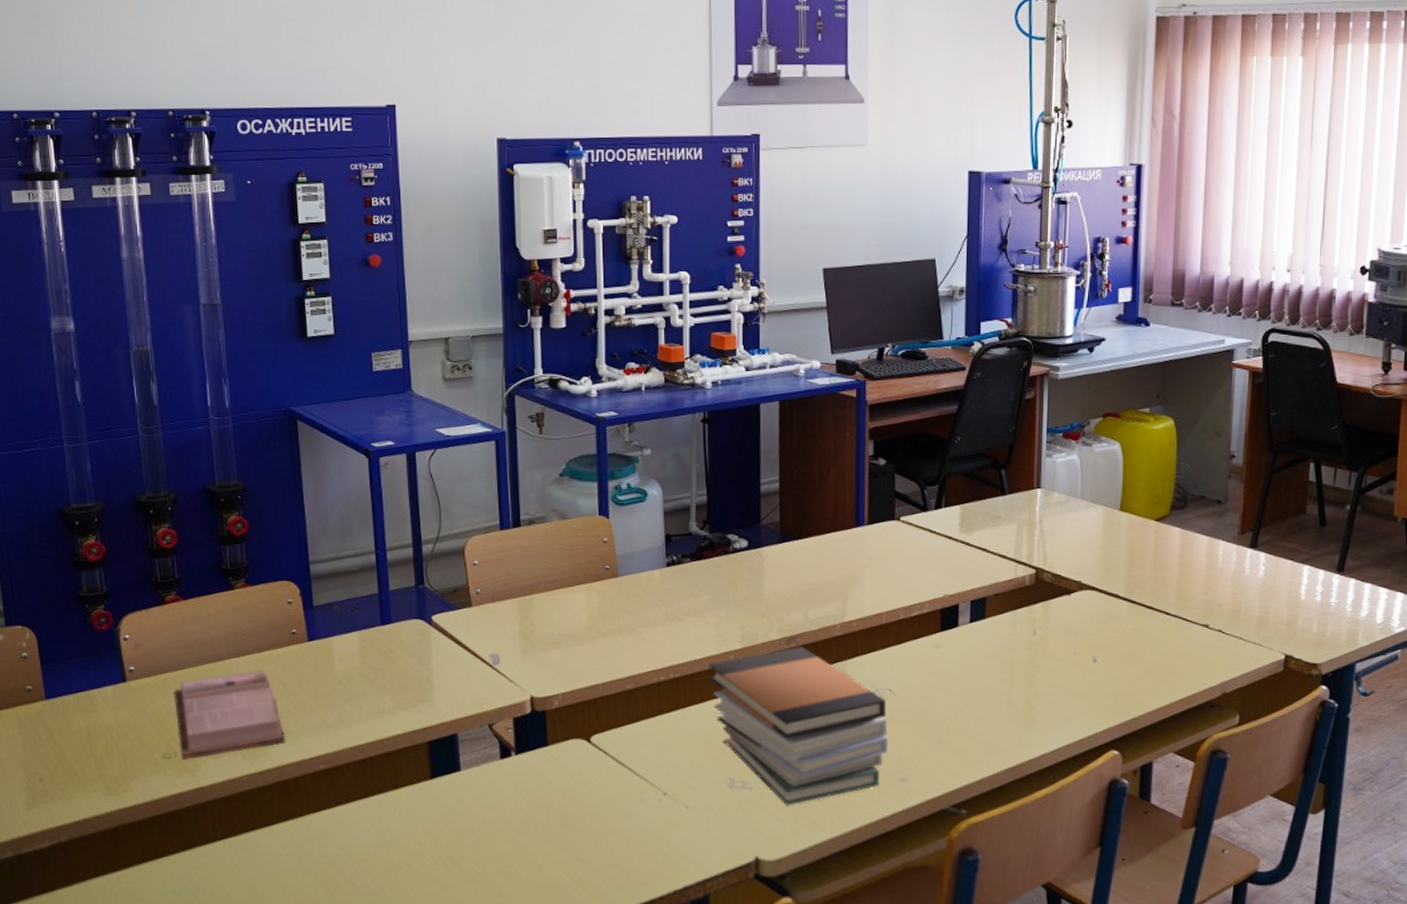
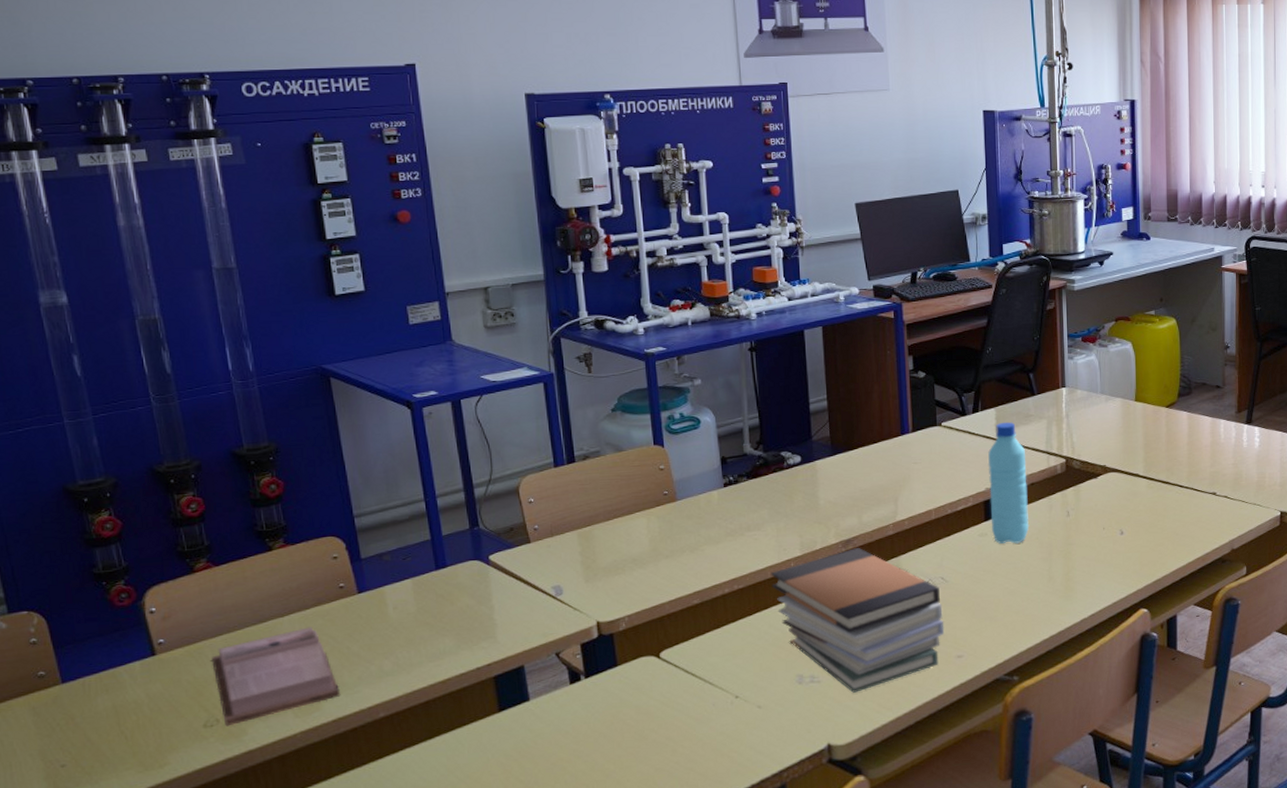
water bottle: none [947,522,991,660] -> present [987,422,1030,544]

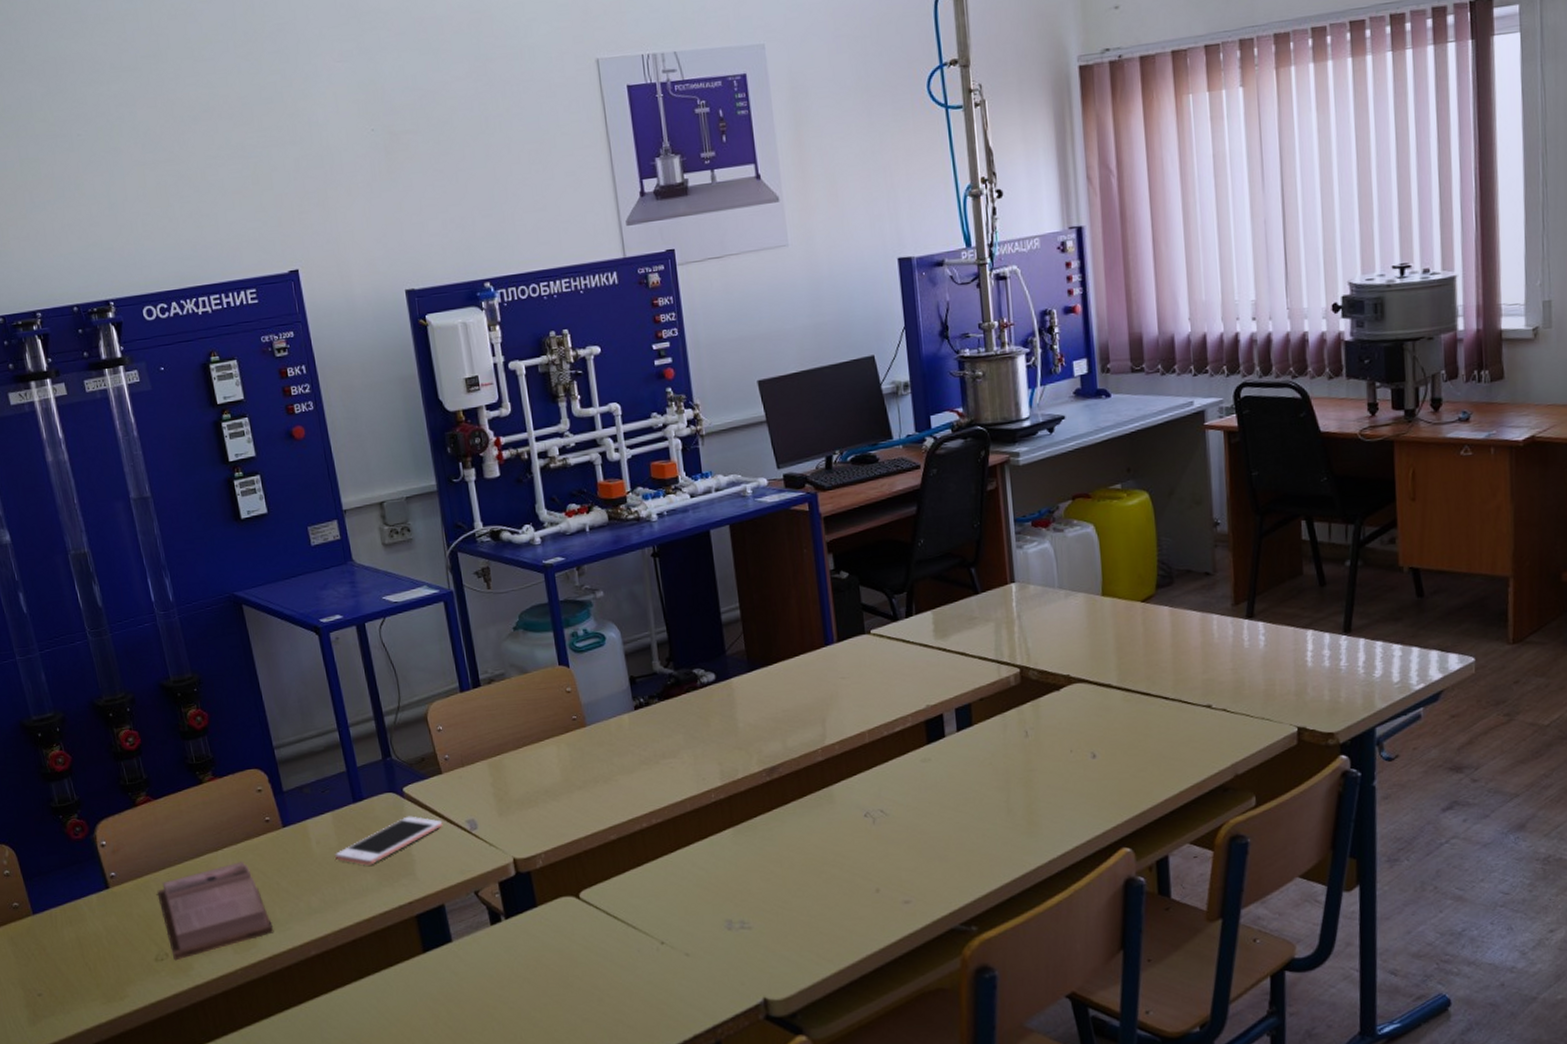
cell phone: none [413,582,528,630] -> present [335,816,443,866]
book stack: present [771,547,945,693] -> none [690,775,888,941]
water bottle: present [987,422,1030,544] -> none [927,626,981,770]

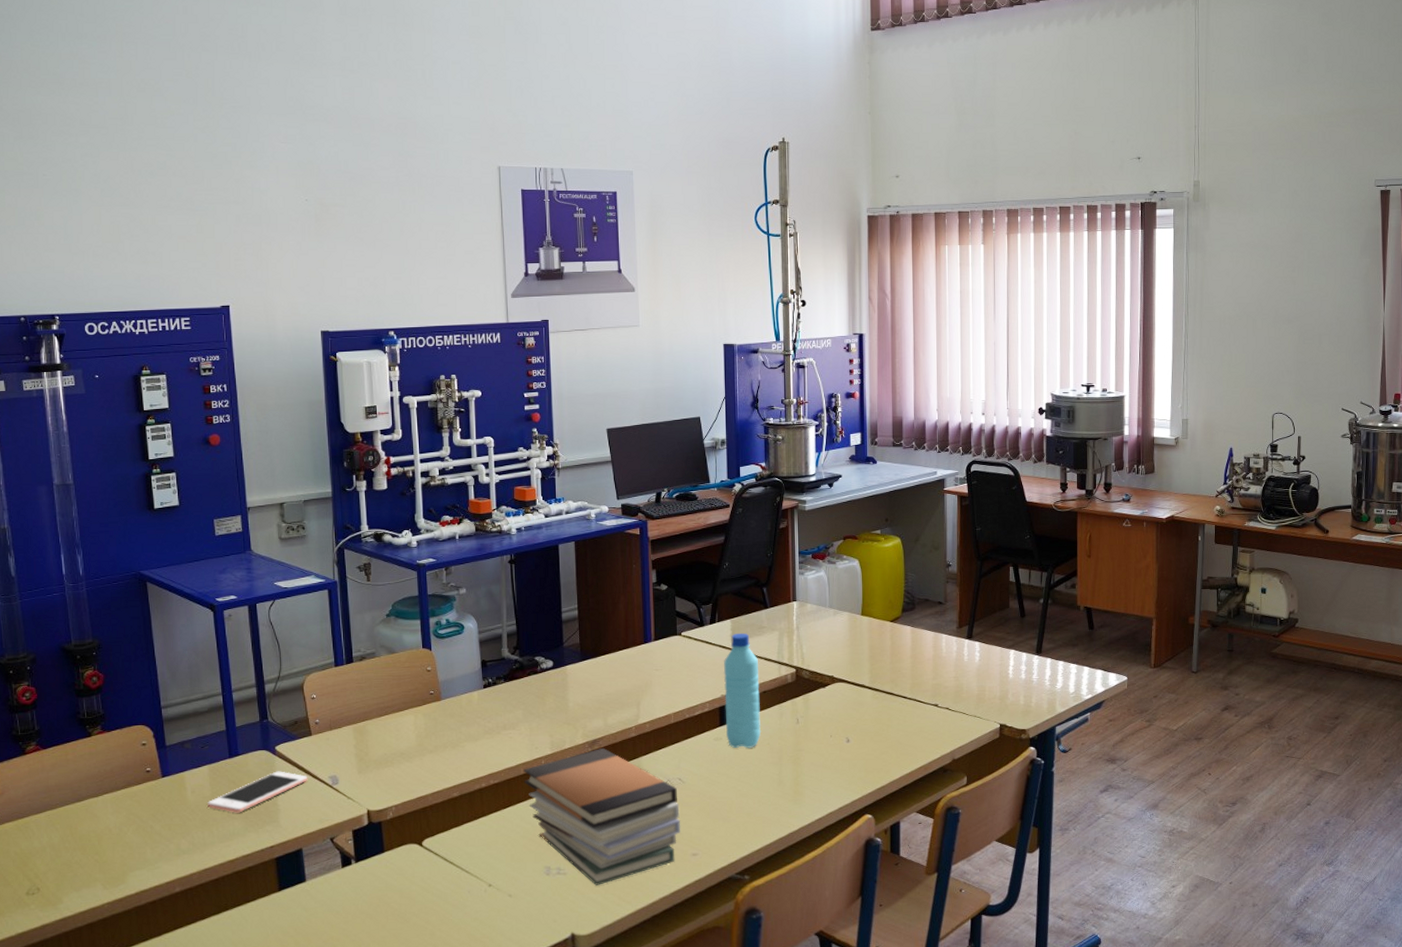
hardback book: present [157,861,274,961] -> none [36,807,143,895]
book stack: none [690,775,888,941] -> present [524,747,681,885]
water bottle: none [927,626,981,770] -> present [723,632,762,748]

